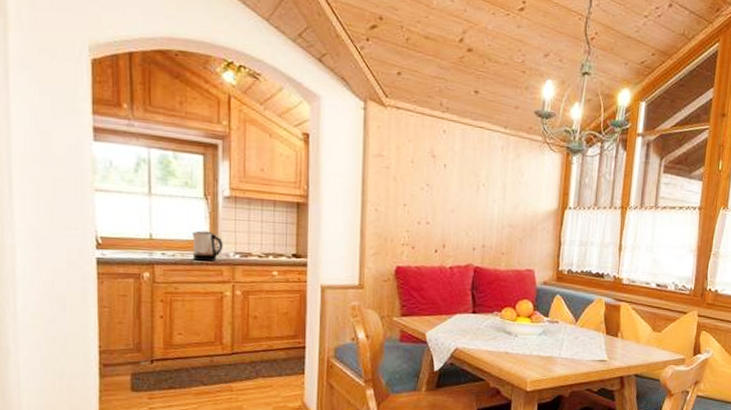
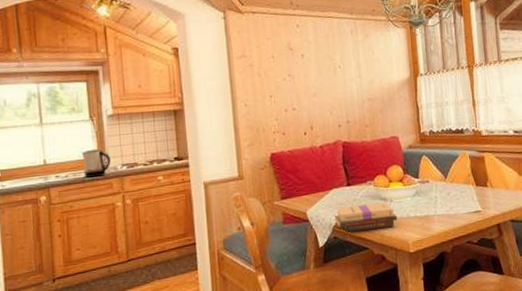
books: none [454,334,520,363] -> present [334,202,398,233]

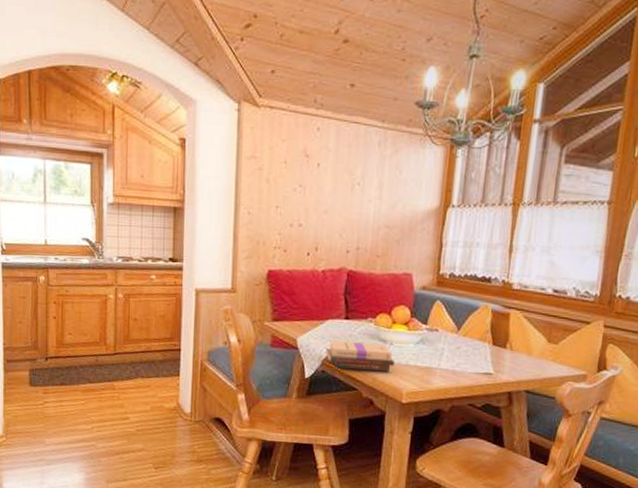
kettle: present [82,149,111,178] -> none [81,236,107,266]

